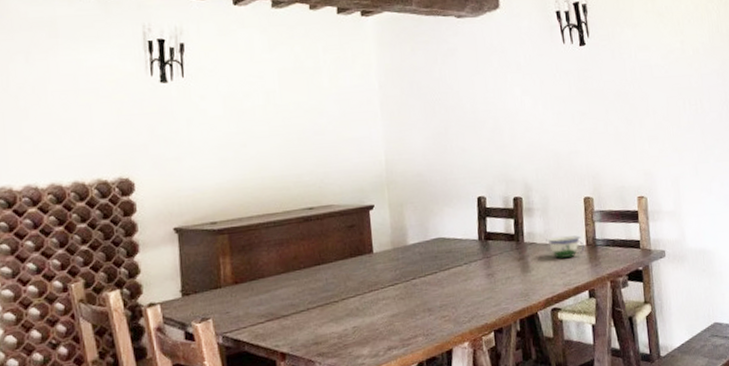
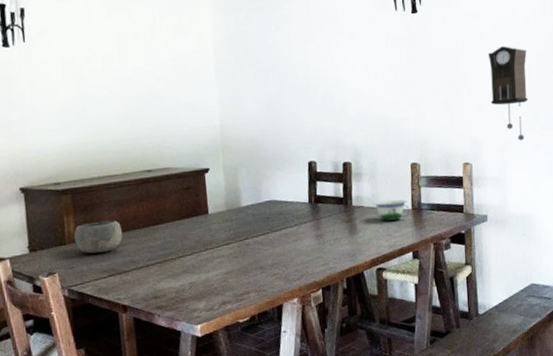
bowl: none [230,261,282,297] -> present [74,220,122,254]
pendulum clock: none [658,78,702,173] -> present [487,46,529,141]

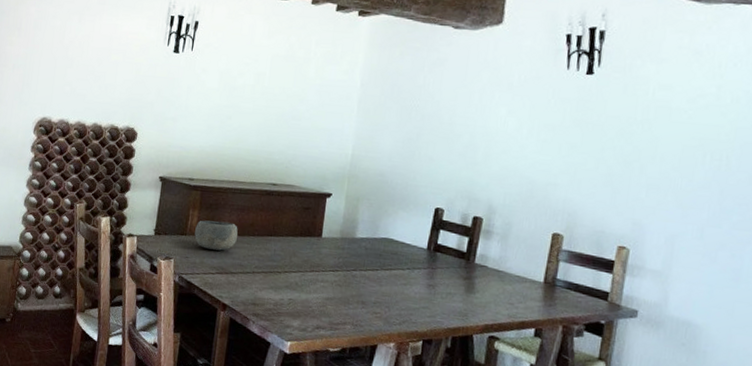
bowl: present [373,199,410,221] -> none [499,265,541,290]
pendulum clock: present [487,46,529,141] -> none [667,125,729,236]

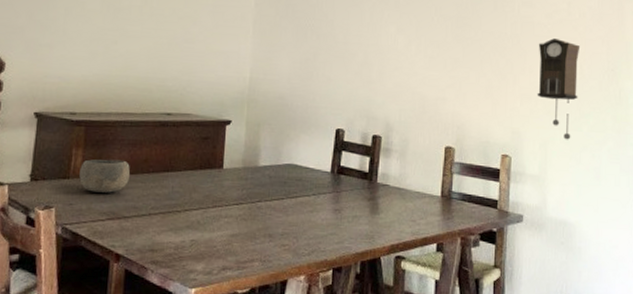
pendulum clock: none [667,125,729,236] -> present [537,38,581,140]

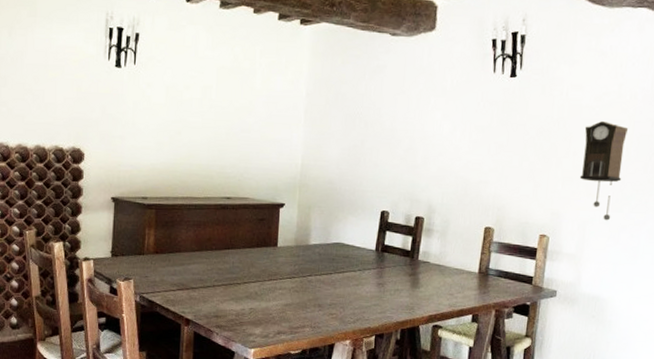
bowl: present [79,159,130,193] -> none [152,238,196,267]

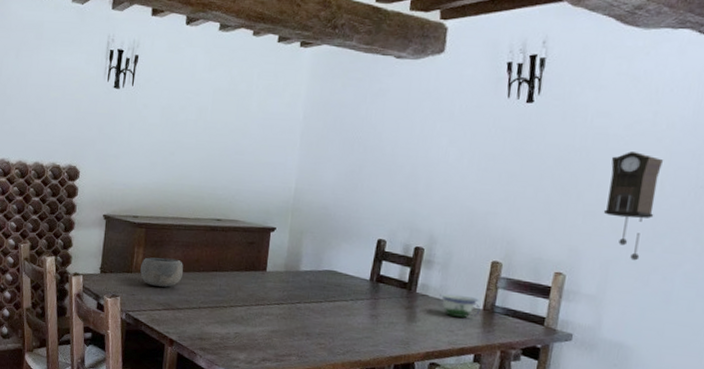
bowl: none [152,238,196,267] -> present [140,257,183,287]
bowl: none [440,259,476,281] -> present [440,294,481,318]

